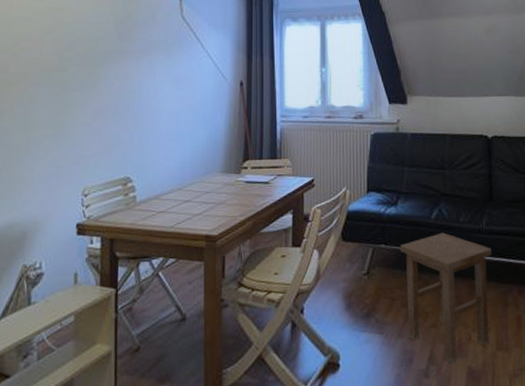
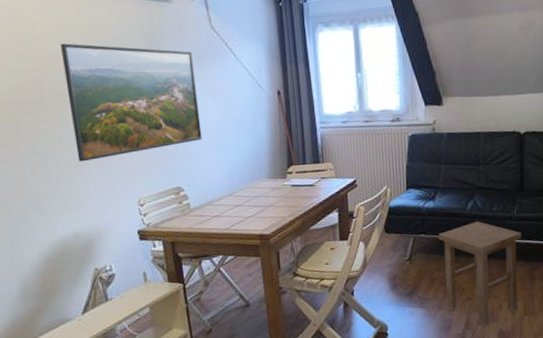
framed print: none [28,26,161,146] -> present [61,43,202,162]

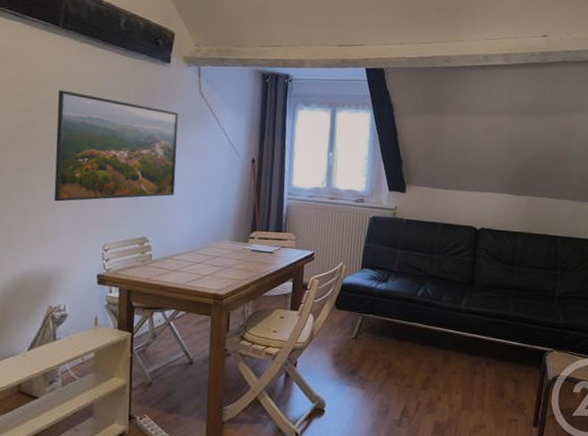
stool: present [439,221,522,327] -> none [386,308,467,417]

